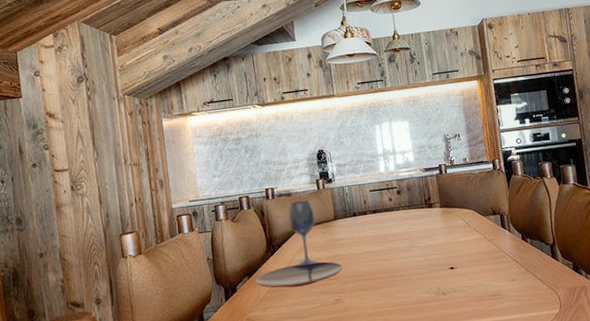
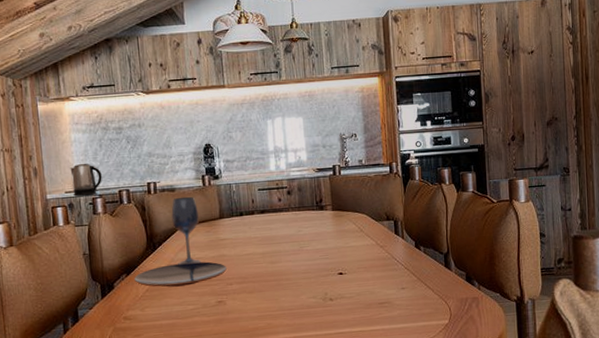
kettle: none [193,173,223,205] -> present [70,163,102,197]

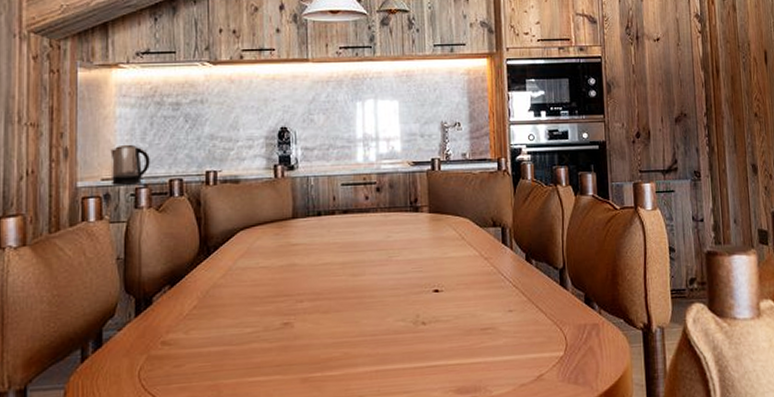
plate: present [134,261,227,287] -> none [179,271,297,304]
wineglass: present [171,196,201,265] -> none [233,190,266,276]

